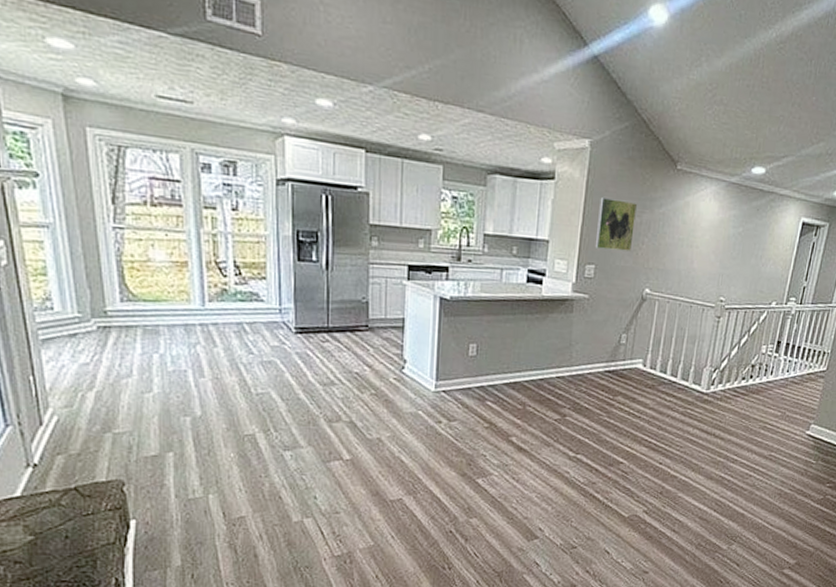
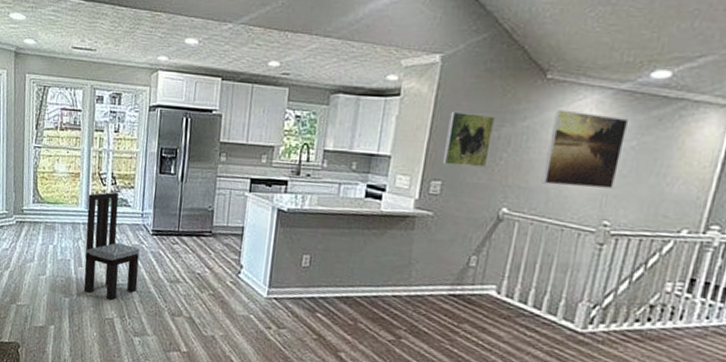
dining chair: none [203,284,282,412] -> present [83,192,140,300]
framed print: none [675,198,736,269] -> present [541,109,628,189]

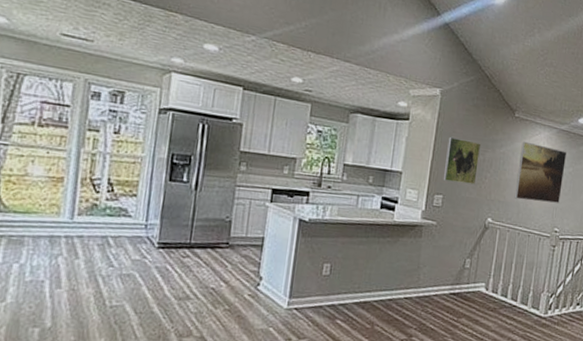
dining chair: present [83,192,140,300] -> none [61,200,142,325]

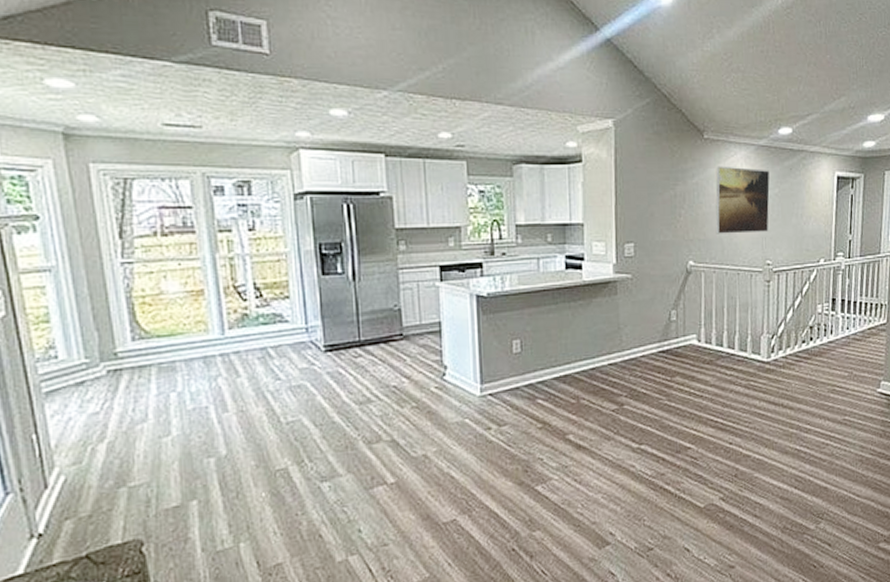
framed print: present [443,136,481,185] -> none [630,173,670,226]

